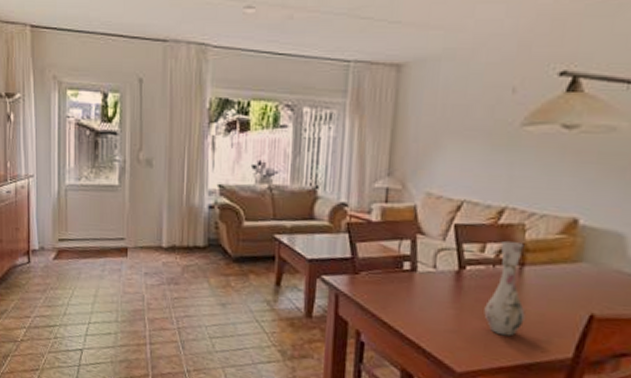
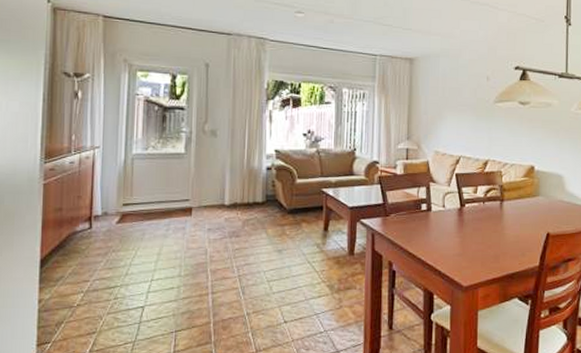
vase: present [484,241,526,336] -> none [479,185,507,254]

